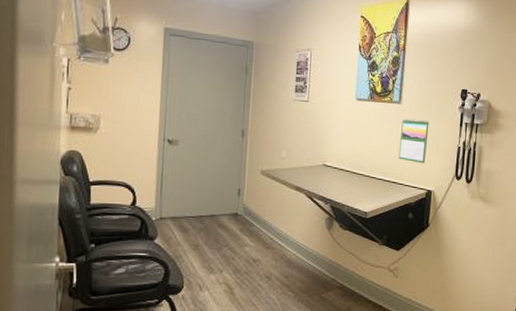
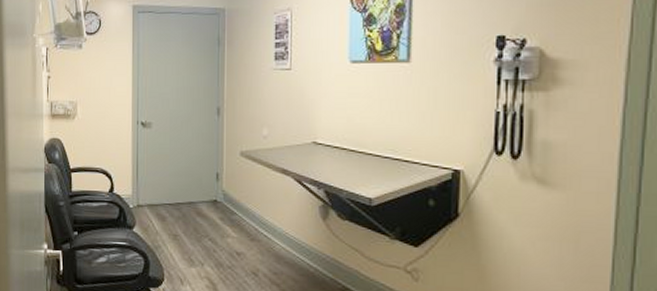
calendar: present [398,118,430,164] -> none [410,80,452,136]

